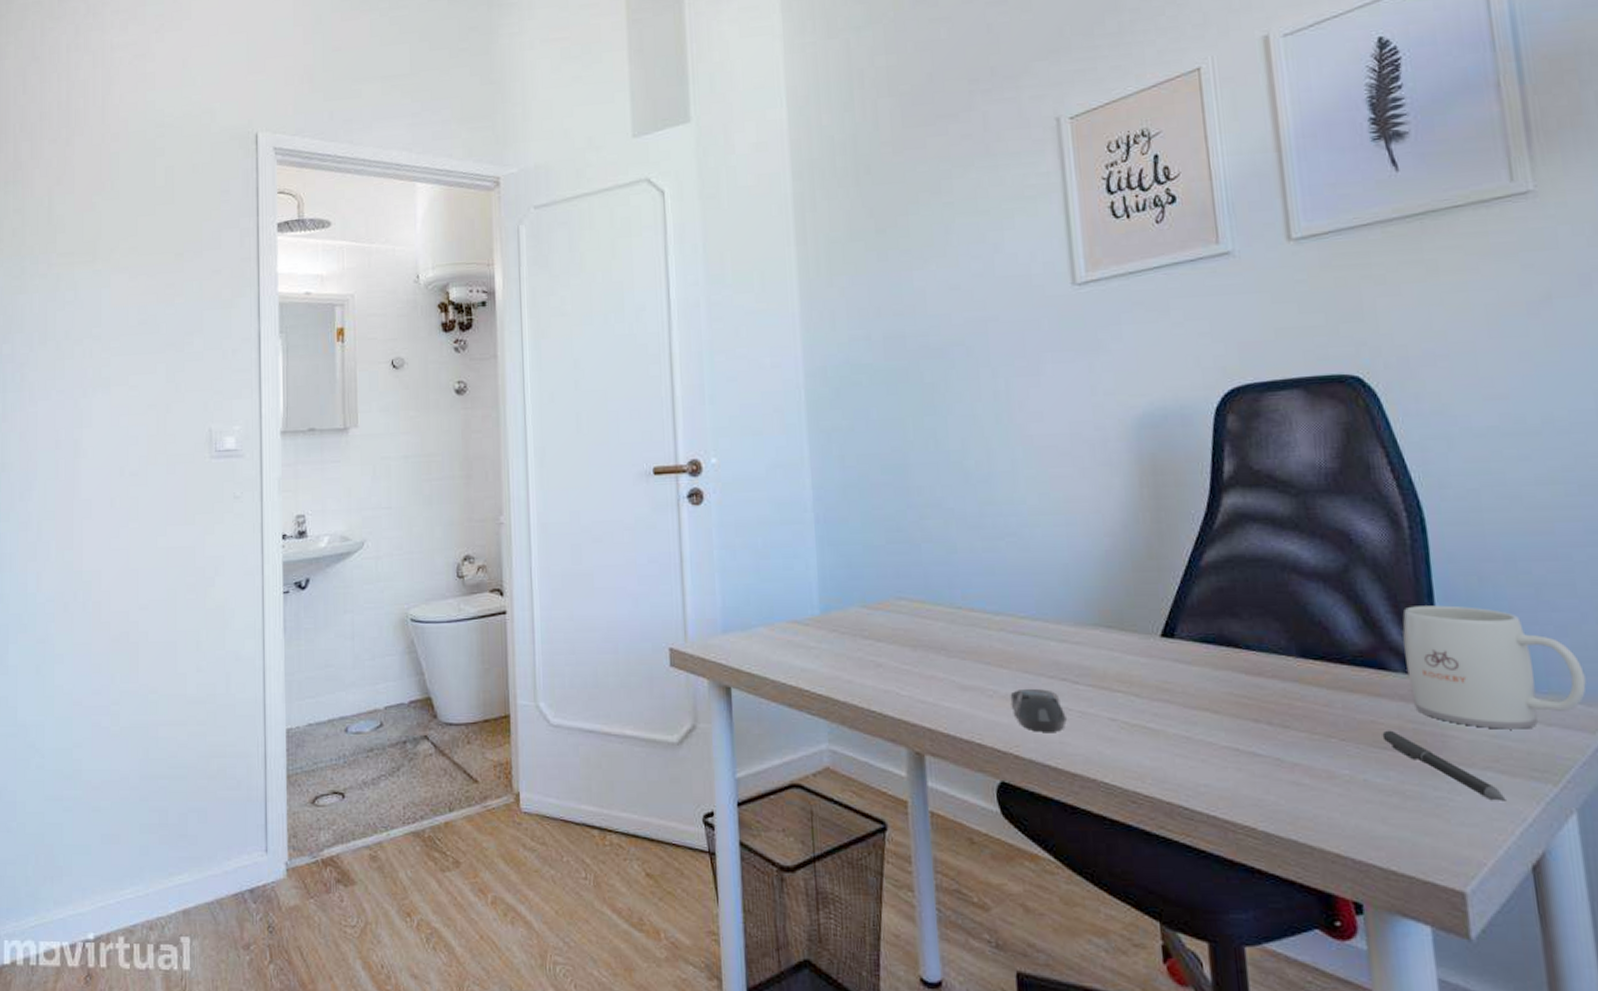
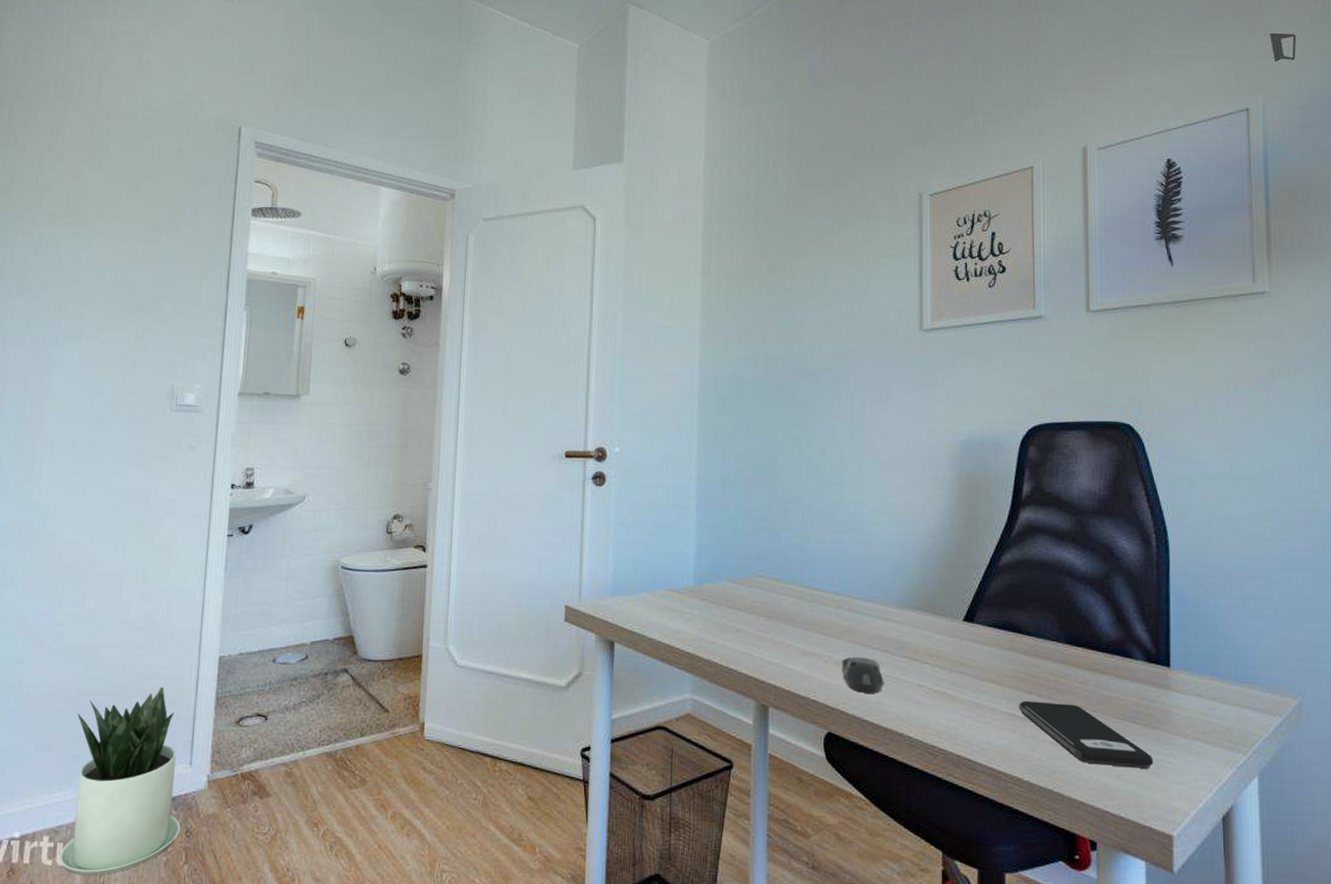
planter: none [137,766,262,980] -> present [59,687,181,876]
phone: none [1243,731,1431,809] -> present [1019,700,1154,769]
pen: present [1382,730,1506,801] -> none [1123,705,1208,765]
mug: present [1402,605,1586,729] -> none [1144,608,1273,710]

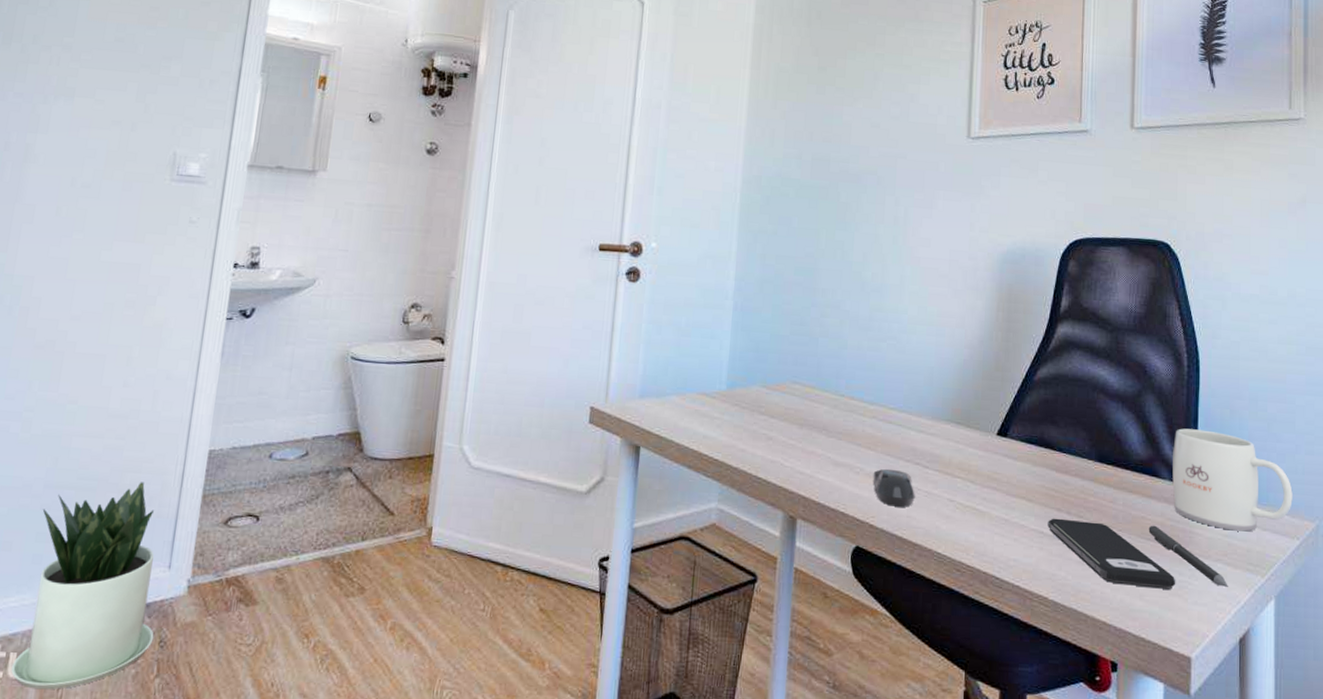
pen: none [1123,705,1208,765] -> present [1148,525,1228,587]
mug: none [1144,608,1273,710] -> present [1171,428,1293,532]

